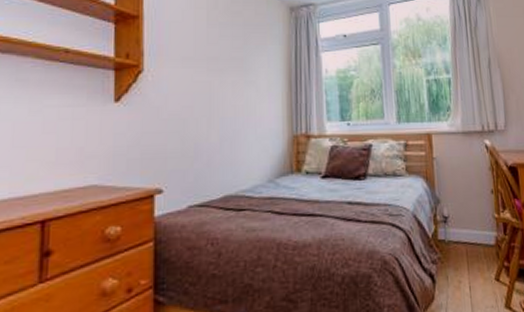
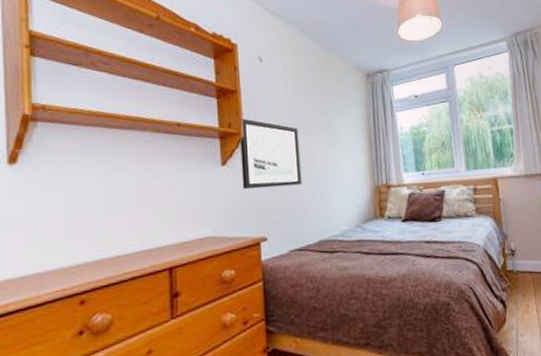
wall art: none [137,49,208,132] -> present [240,118,302,190]

